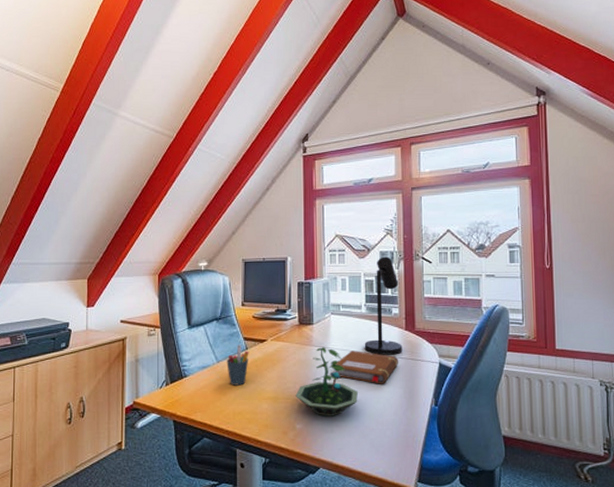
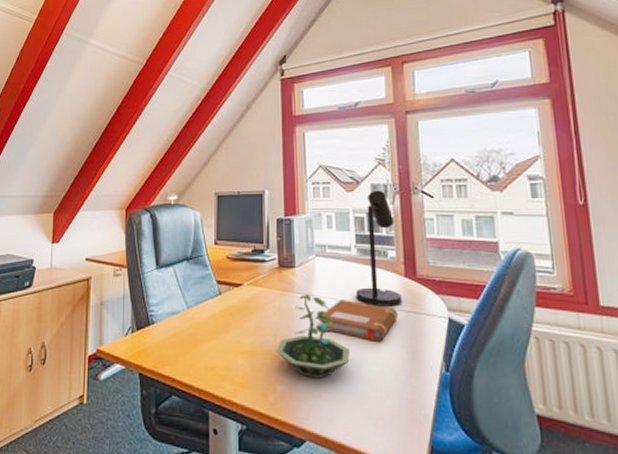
pen holder: present [226,344,249,386] -> none [198,288,223,336]

